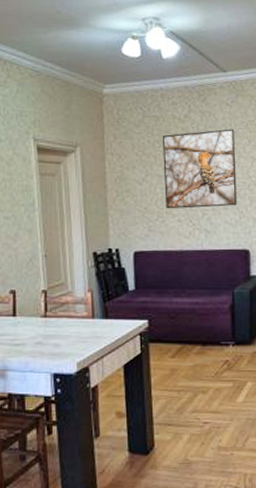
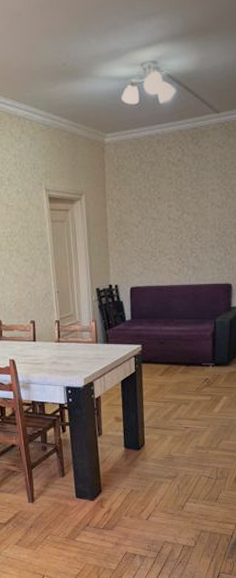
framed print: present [162,129,237,209] -> none [157,170,224,249]

